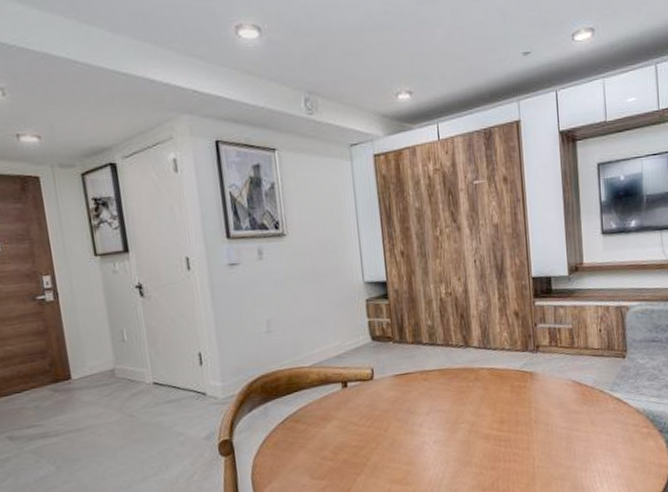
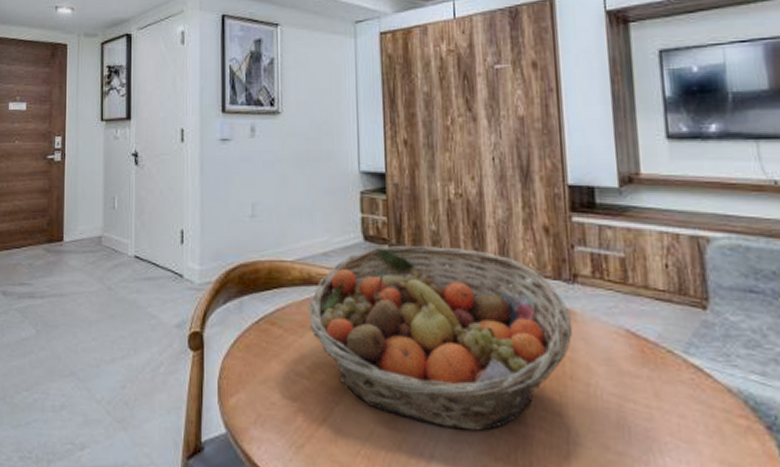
fruit basket: none [327,336,537,476] -> present [308,246,573,431]

